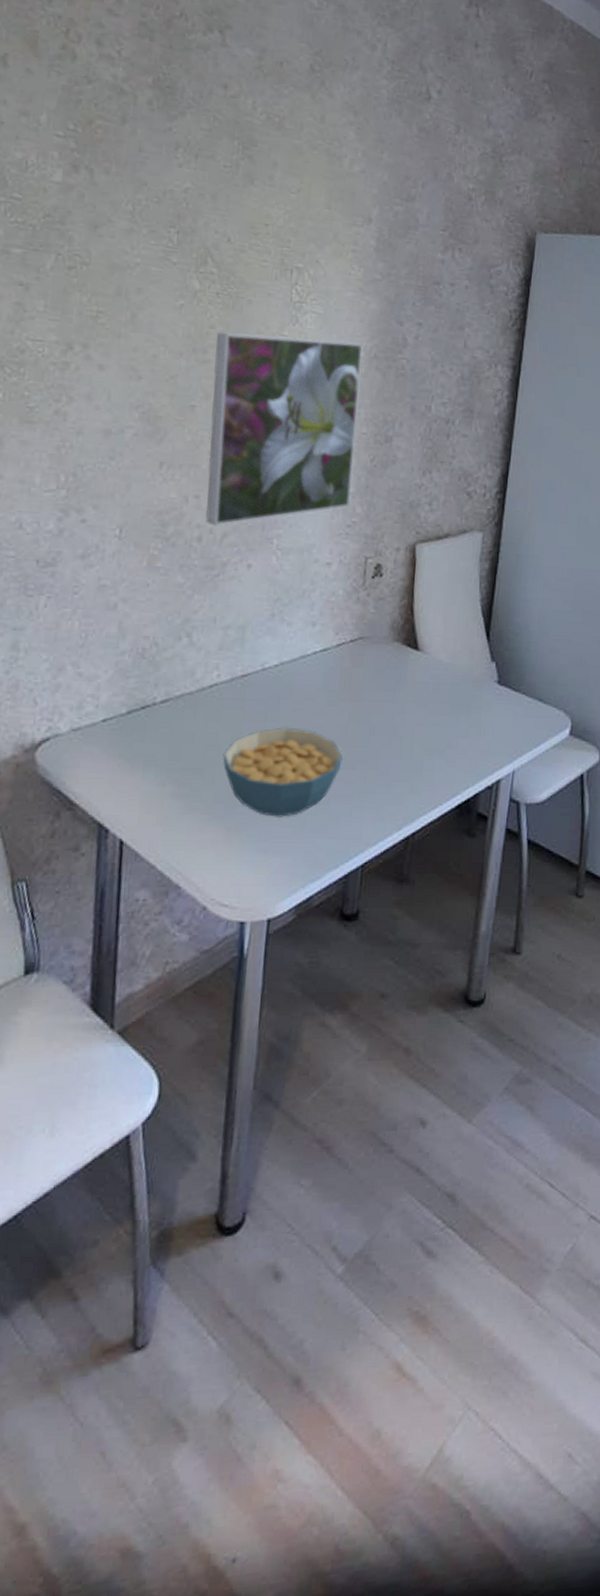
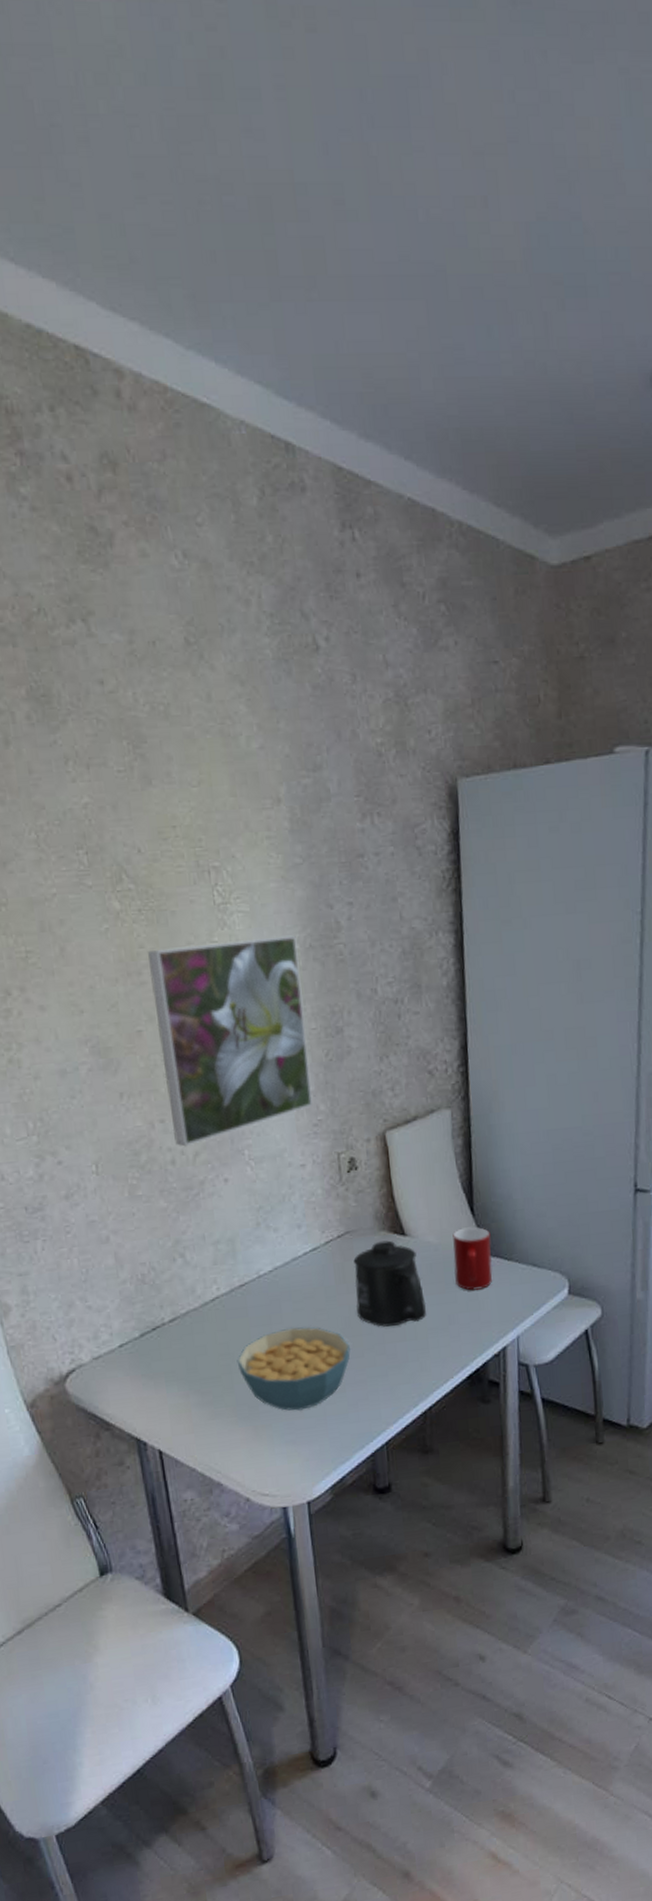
mug: none [356,652,427,741] -> present [353,1240,426,1328]
cup: none [460,651,502,717] -> present [453,1226,493,1291]

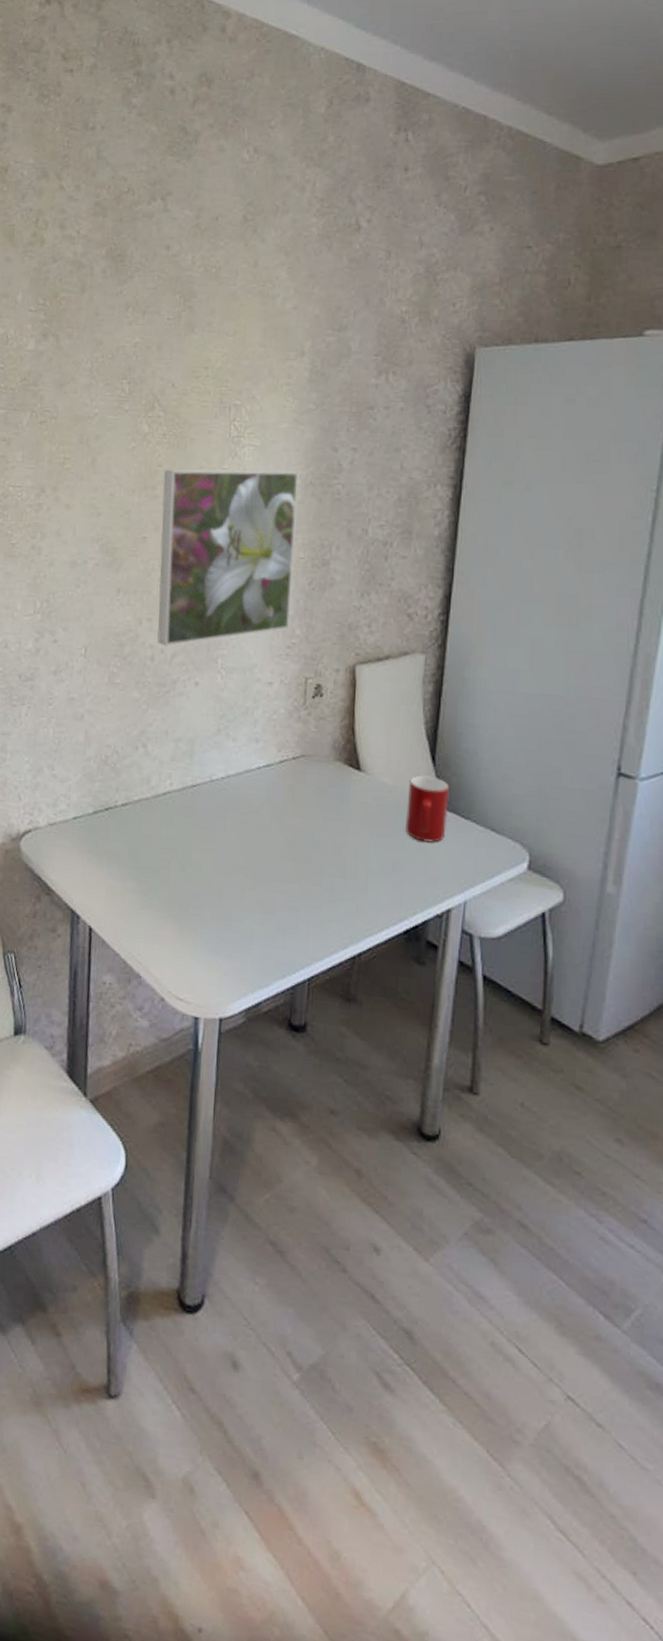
cereal bowl: present [237,1327,350,1411] -> none [176,837,287,923]
mug: present [353,1240,426,1328] -> none [300,771,371,861]

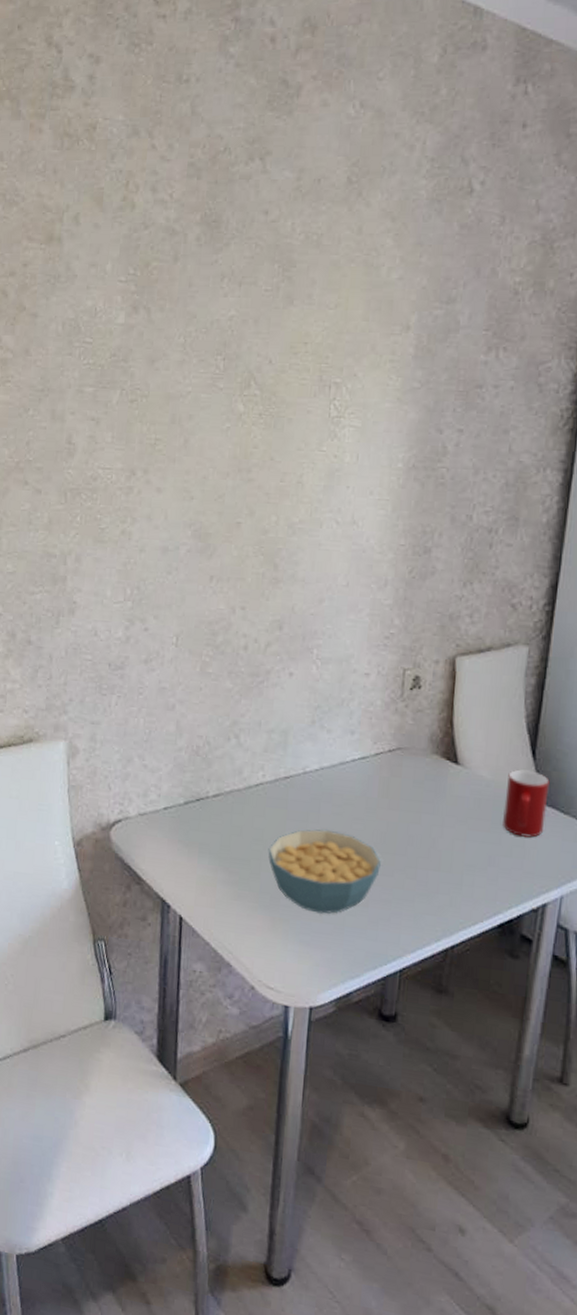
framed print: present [157,469,299,647] -> none [251,451,401,636]
cereal bowl: none [176,837,287,923] -> present [268,829,381,915]

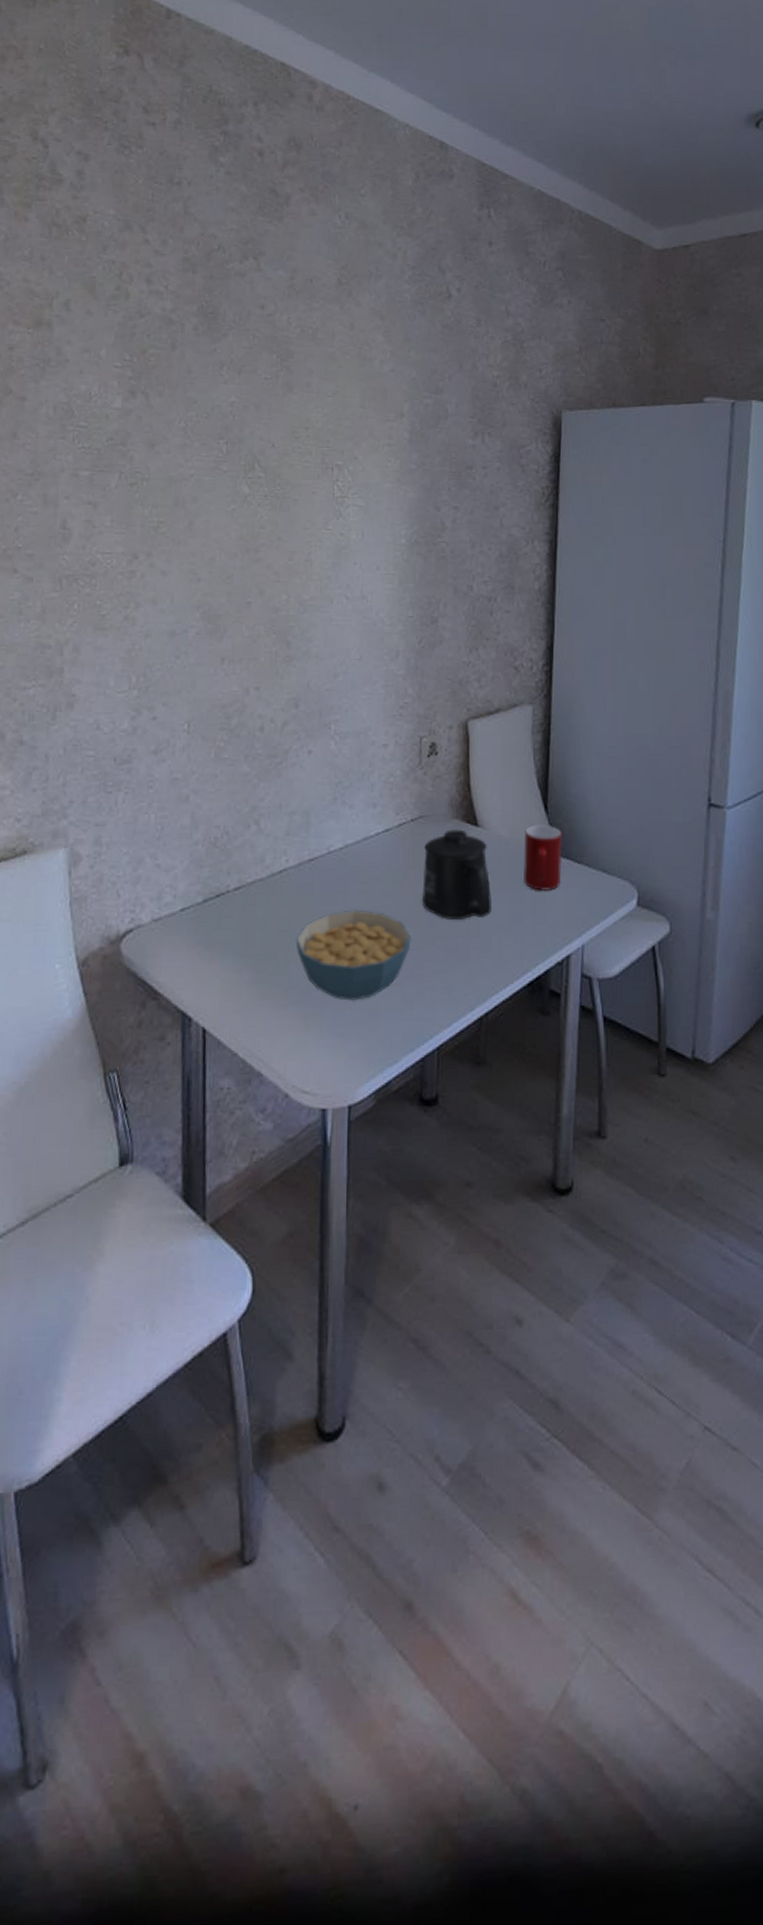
mug: none [394,764,467,855] -> present [422,829,491,919]

